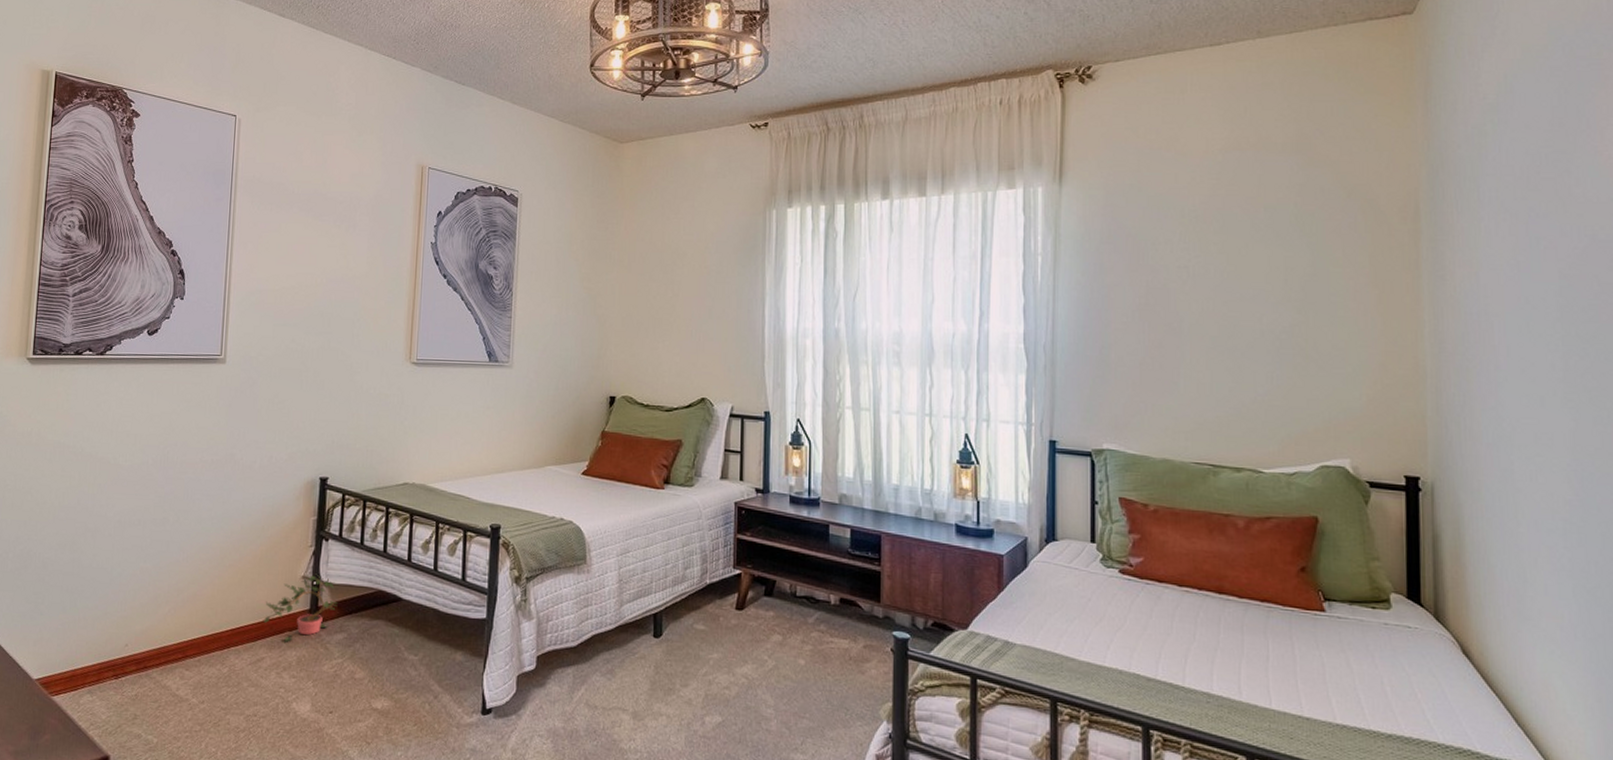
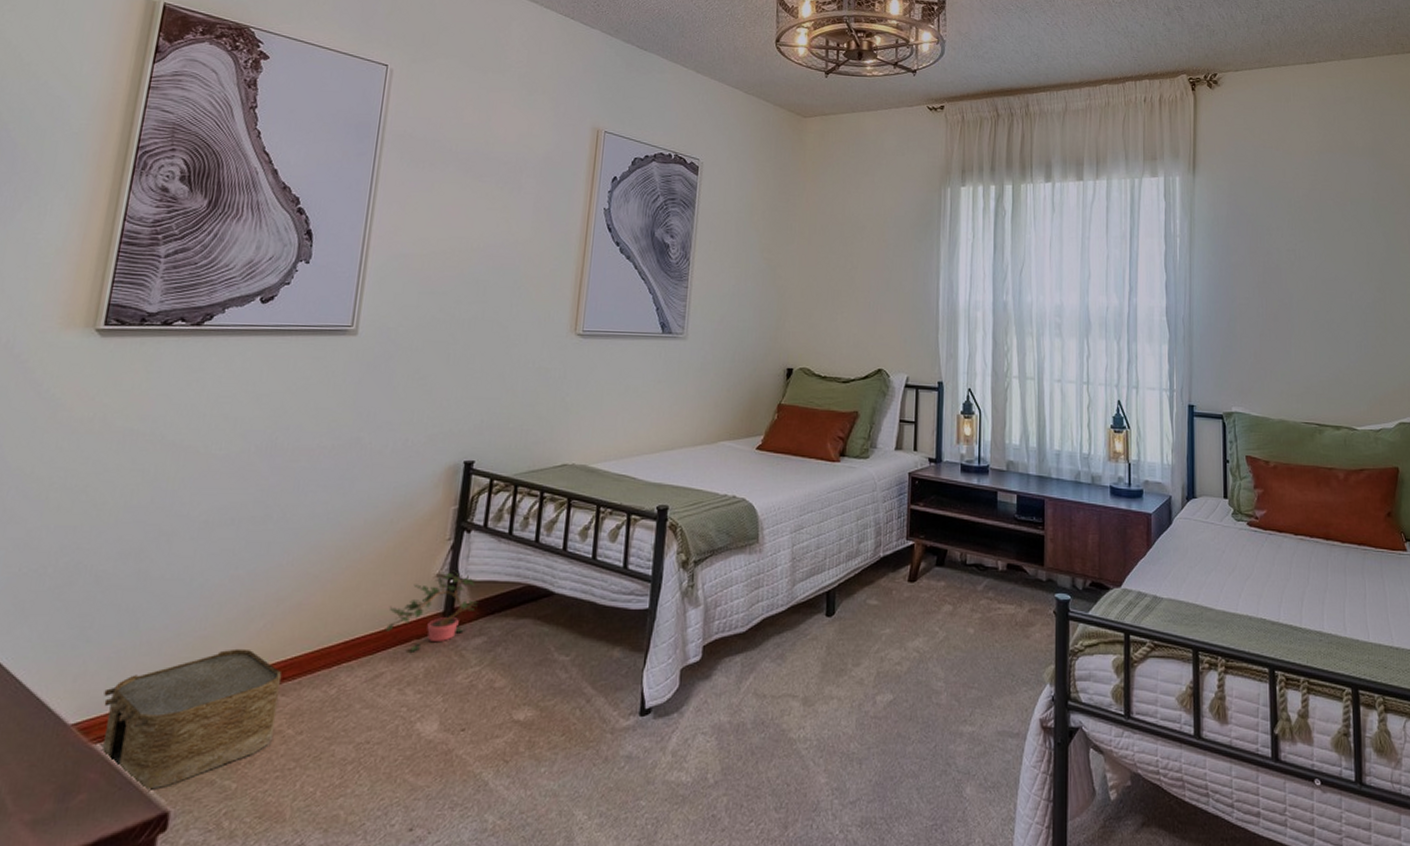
woven basket: none [56,628,185,738] -> present [102,648,282,792]

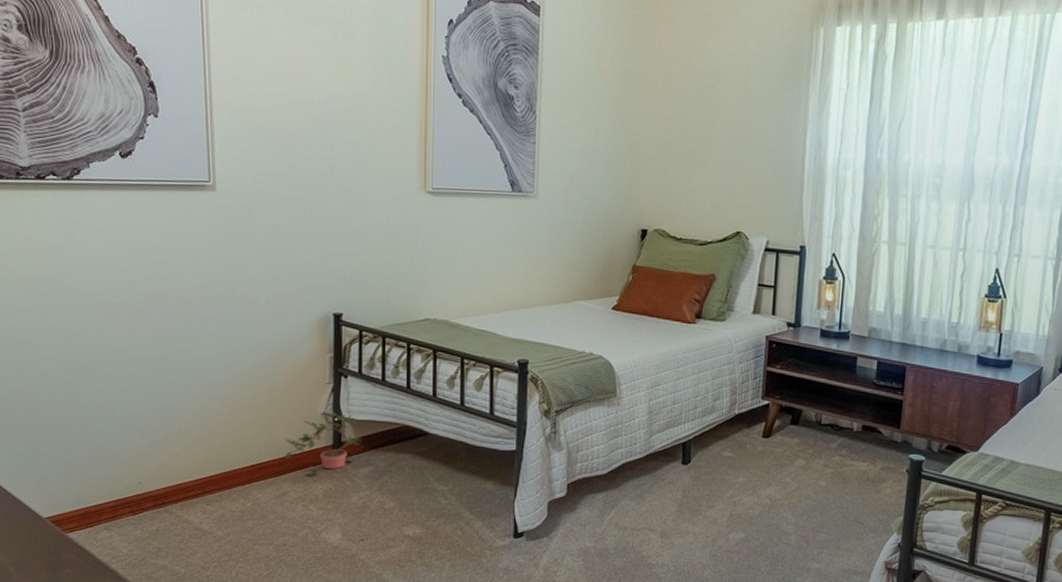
woven basket: present [102,648,282,792] -> none [64,466,207,570]

